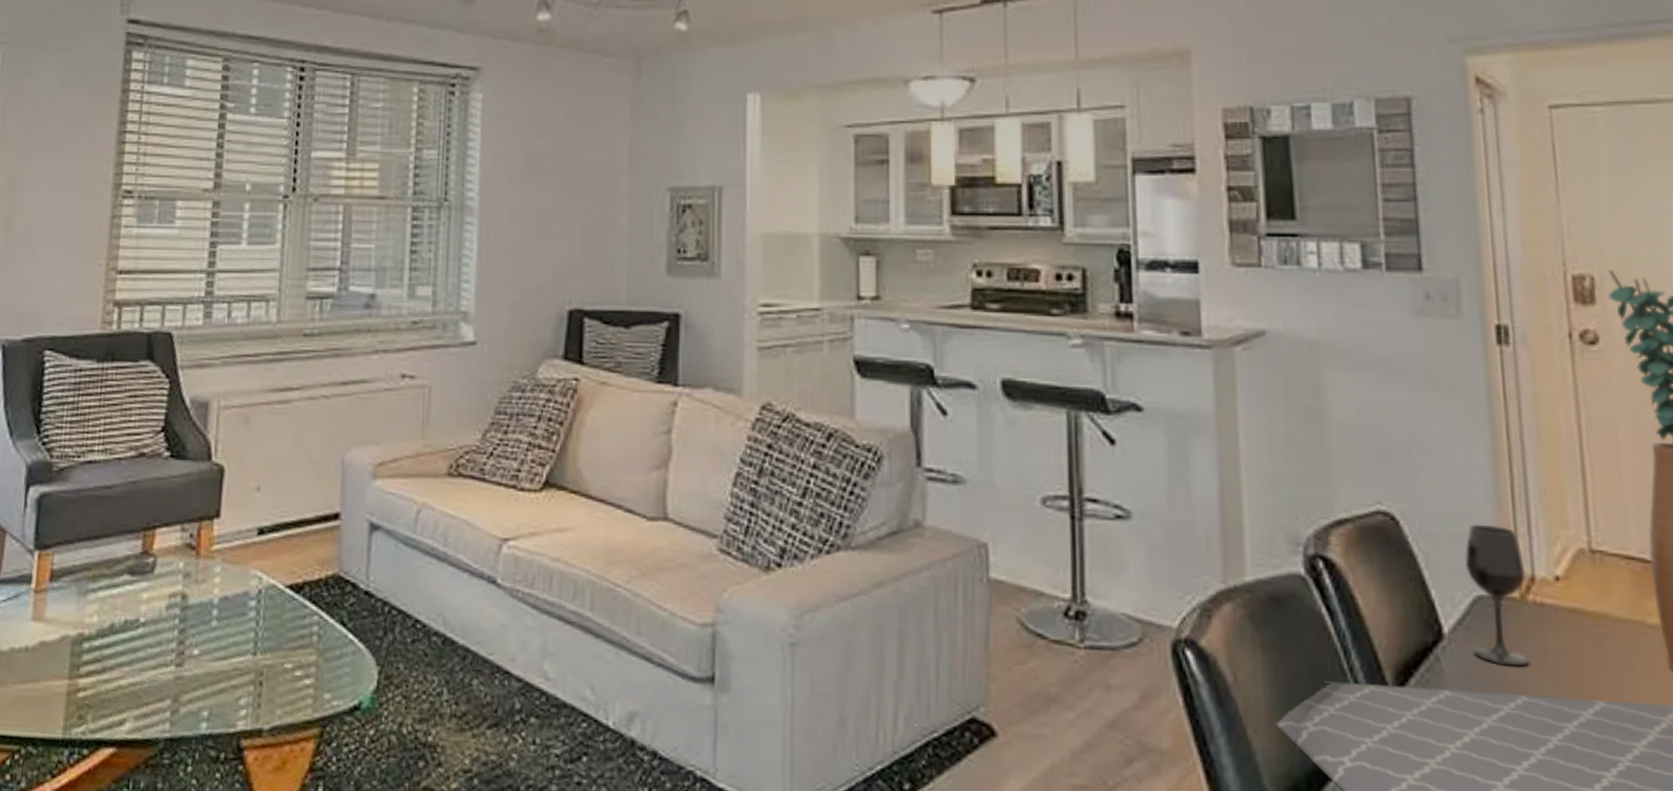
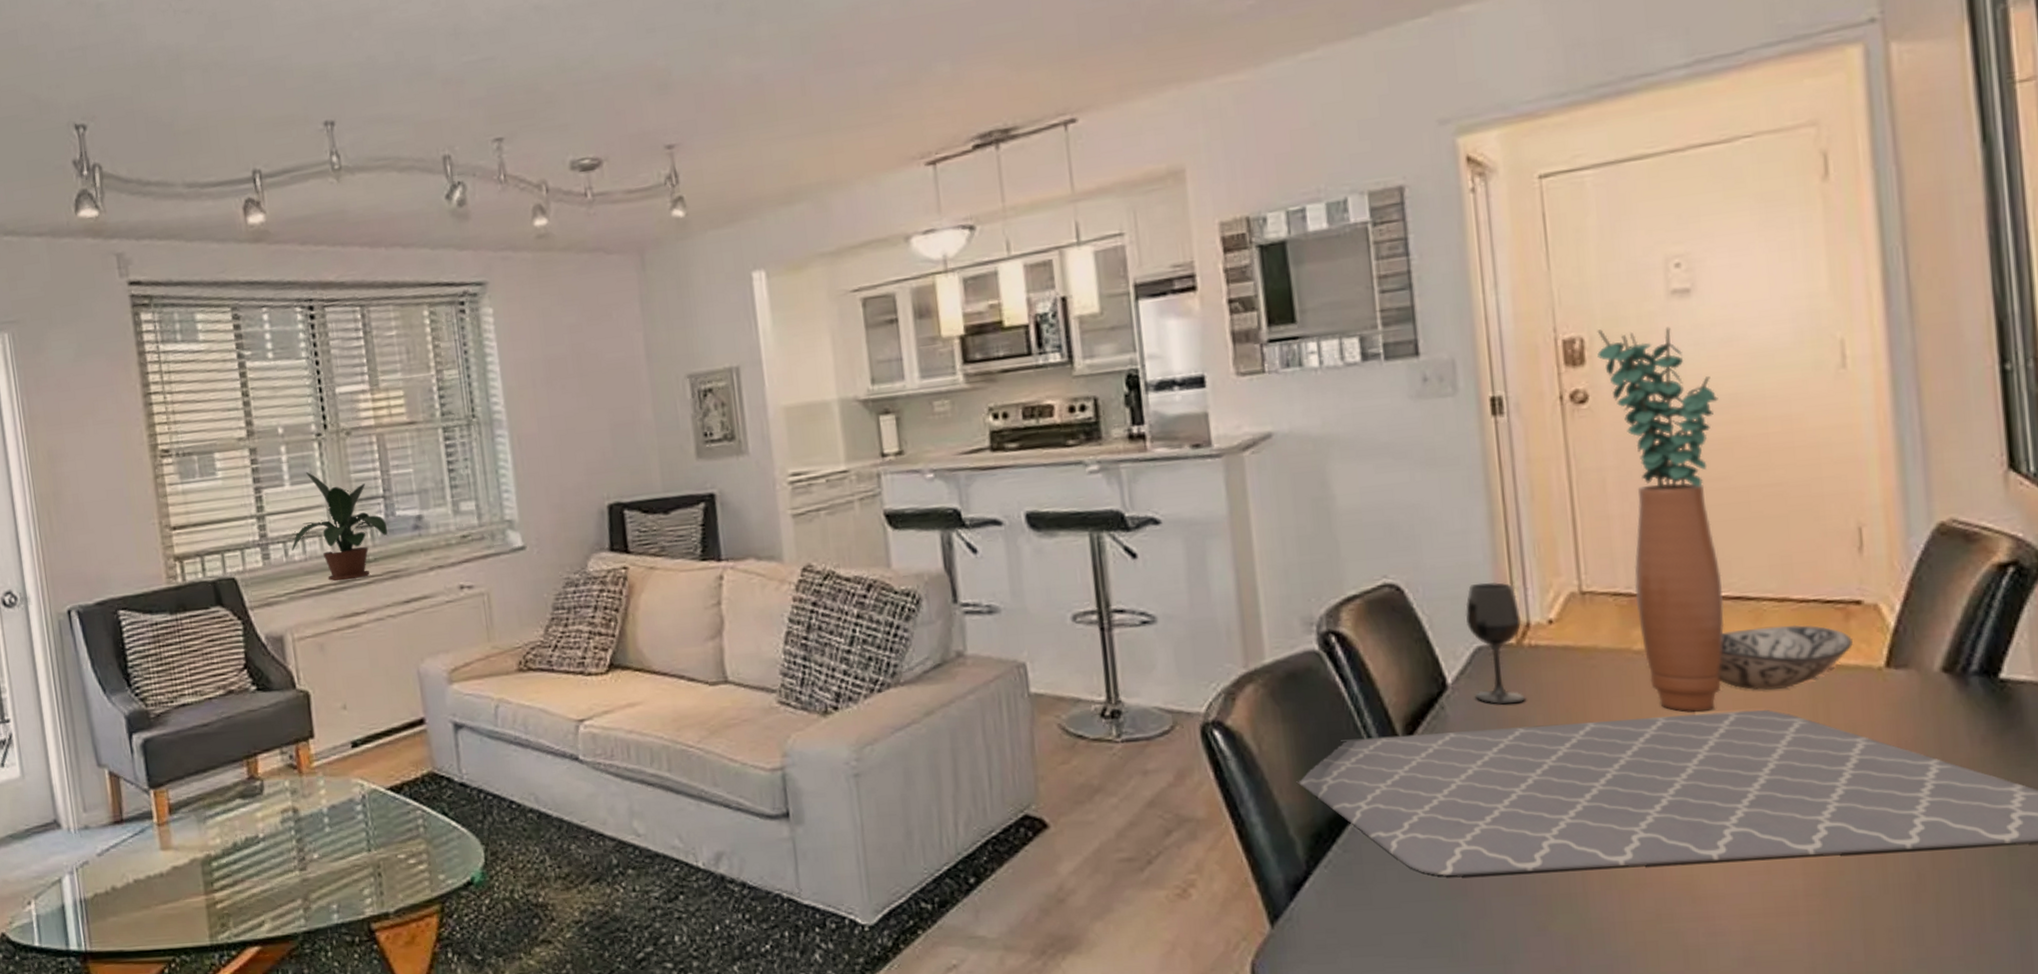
potted plant: none [235,232,338,351] -> present [291,471,389,581]

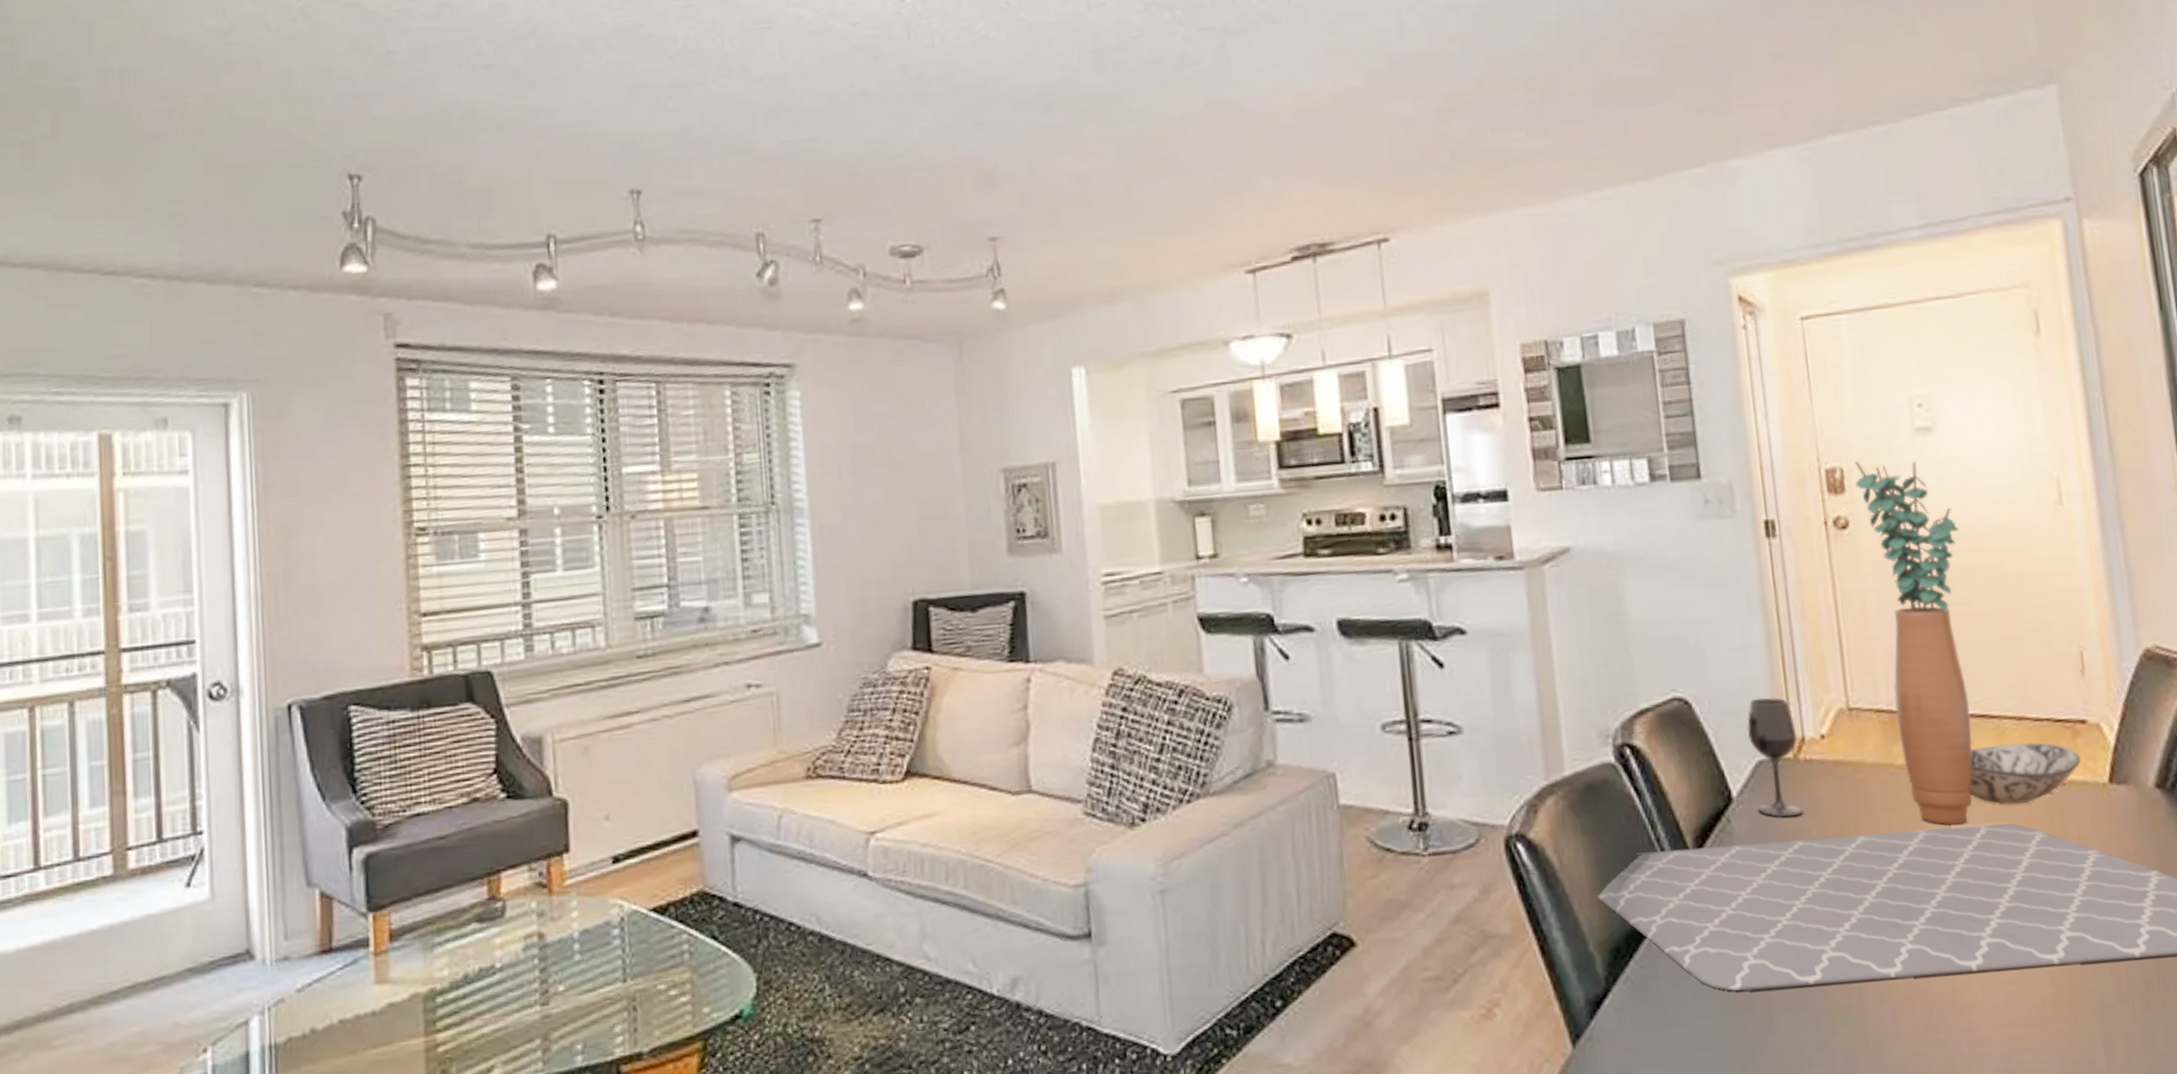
potted plant: present [291,471,389,581] -> none [559,556,671,677]

